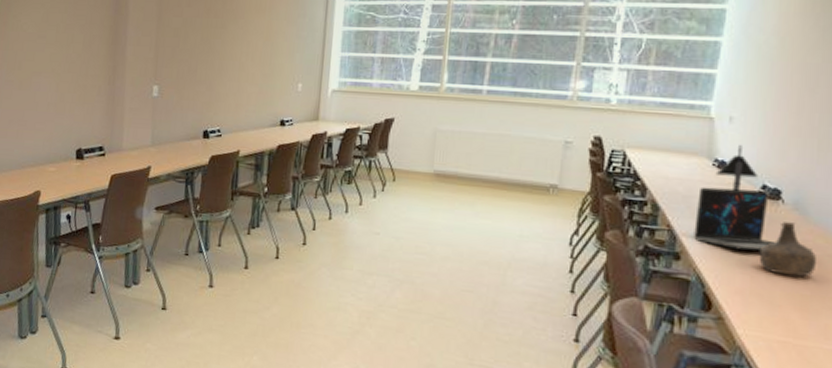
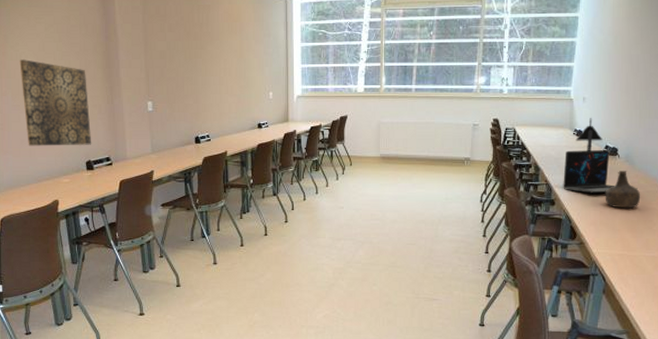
wall art: none [16,30,89,131] -> present [19,59,92,146]

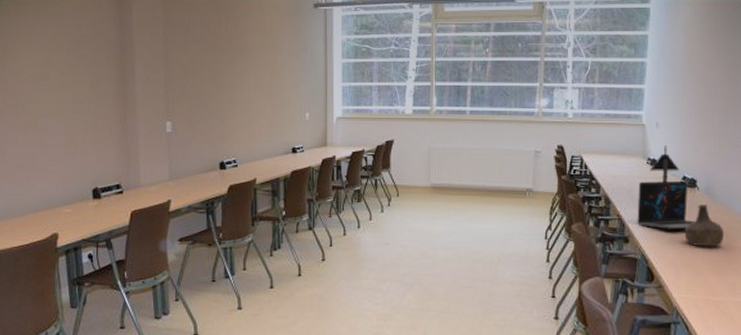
wall art: present [19,59,92,146] -> none [20,73,100,171]

